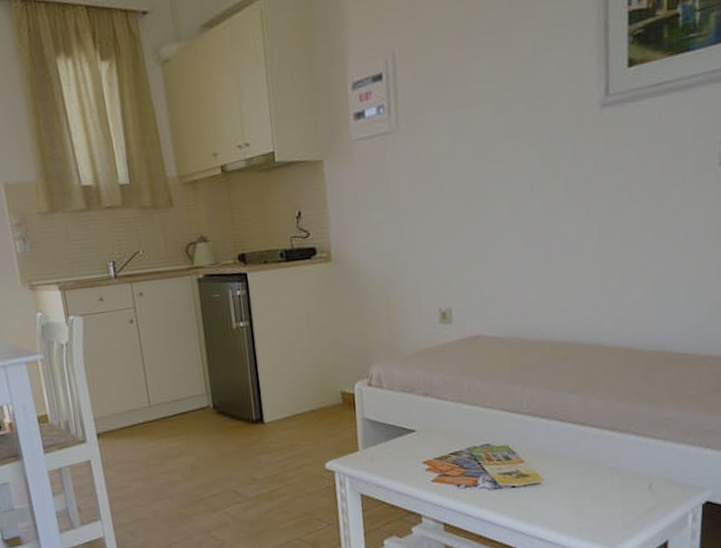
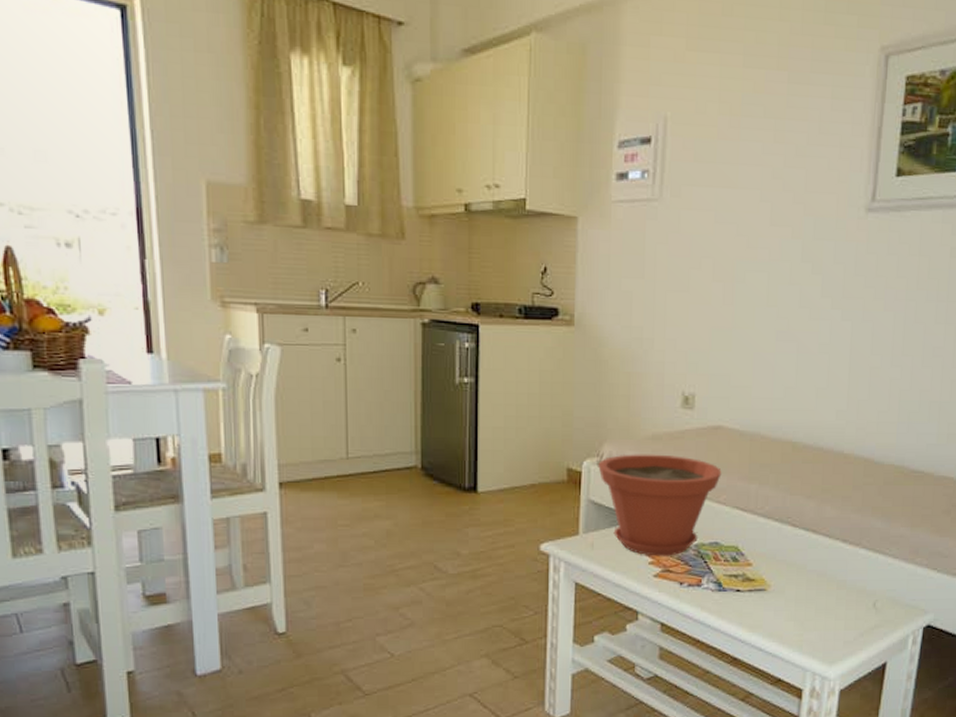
plant pot: none [368,368,485,463] -> present [598,454,722,556]

